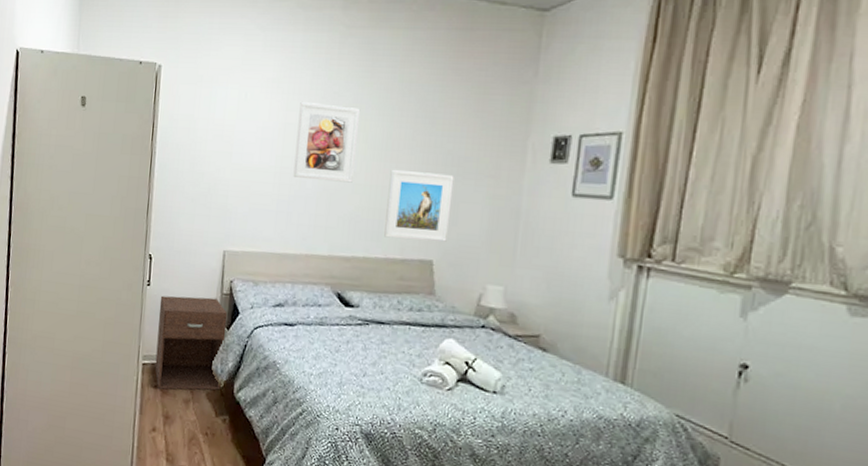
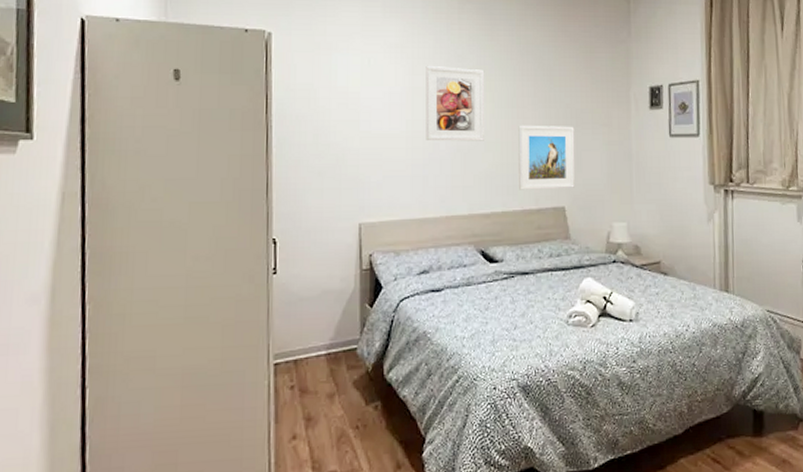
nightstand: present [155,295,228,390] -> none [289,276,370,389]

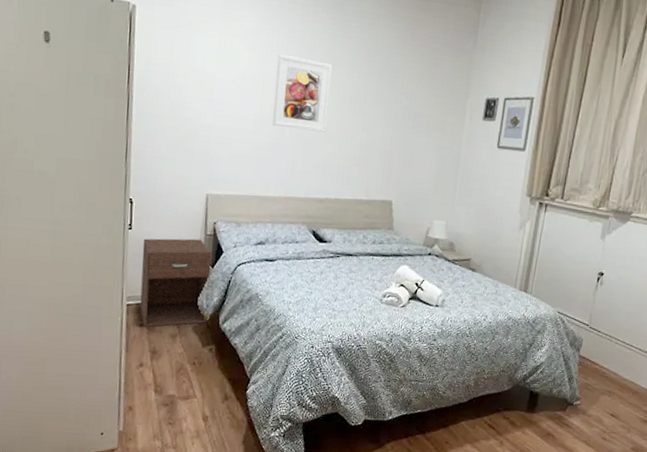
nightstand: none [289,276,370,389] -> present [140,238,212,327]
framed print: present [518,125,575,190] -> none [353,121,410,185]

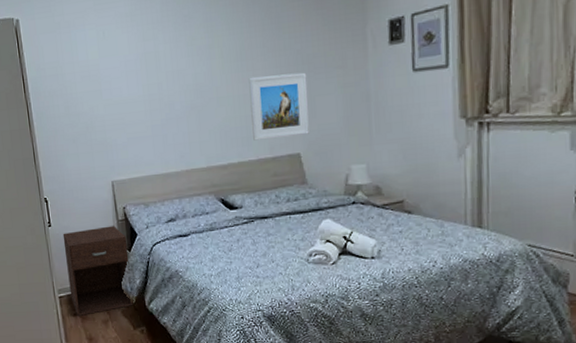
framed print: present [272,55,332,132] -> none [155,26,216,102]
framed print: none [353,121,410,185] -> present [249,72,309,141]

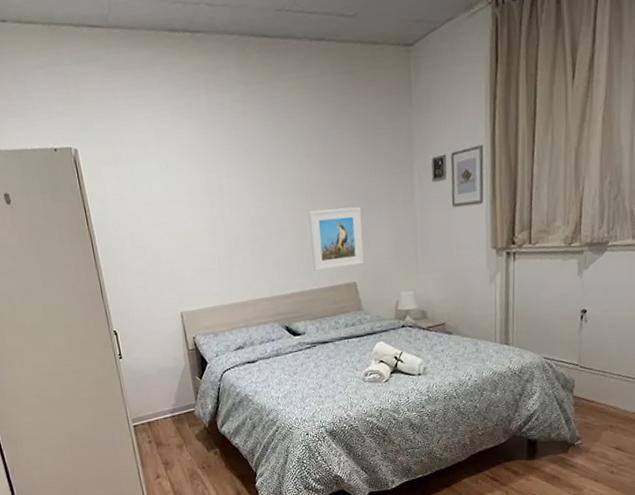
nightstand: present [62,226,133,316] -> none [134,355,206,443]

